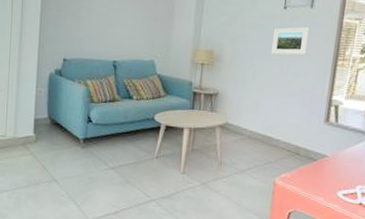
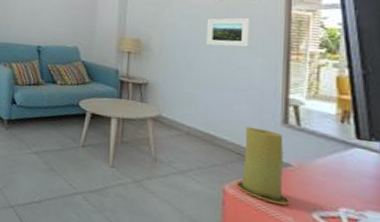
candle: none [284,126,324,189] -> present [236,126,290,205]

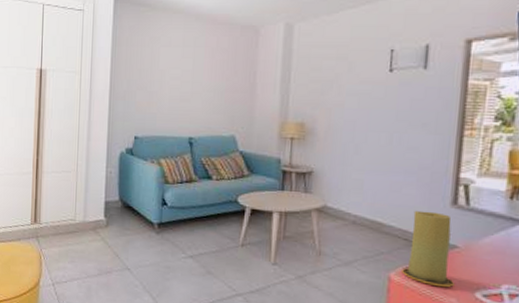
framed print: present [205,17,250,47] -> none [375,91,424,125]

